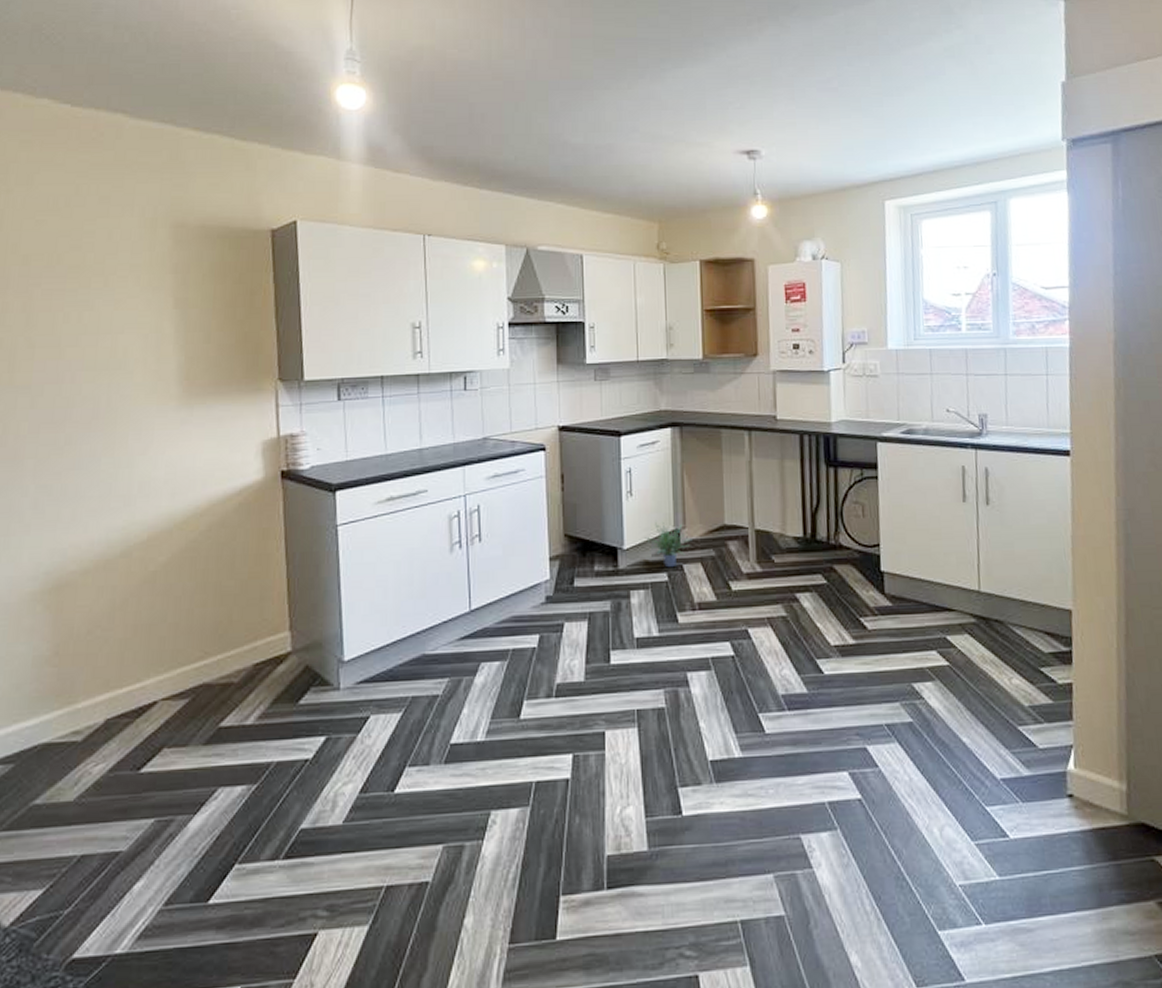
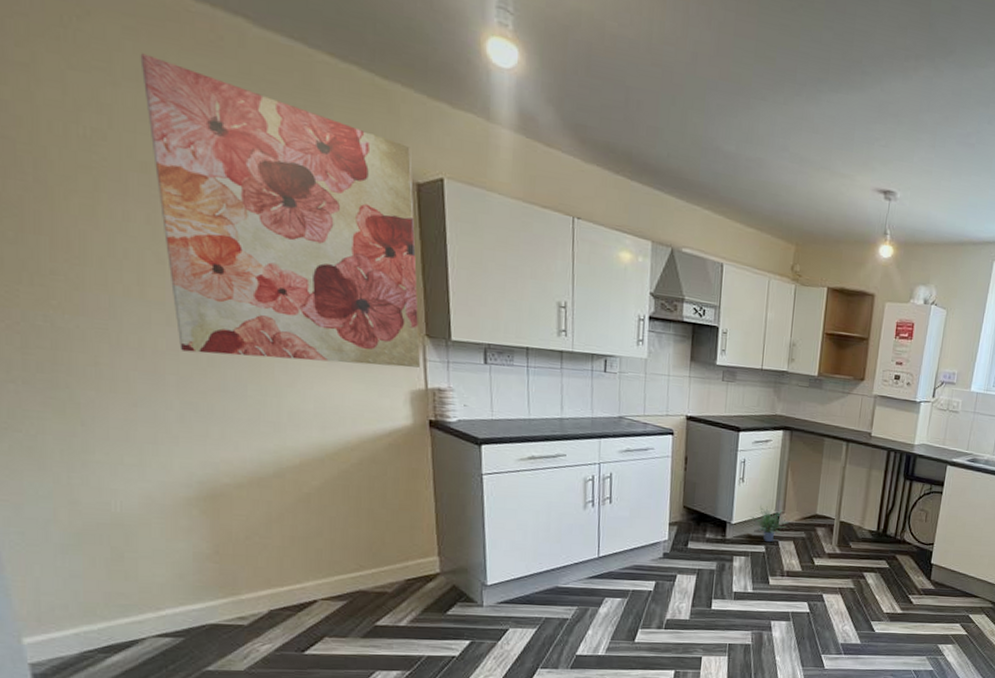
wall art: none [31,160,273,432] -> present [140,53,421,368]

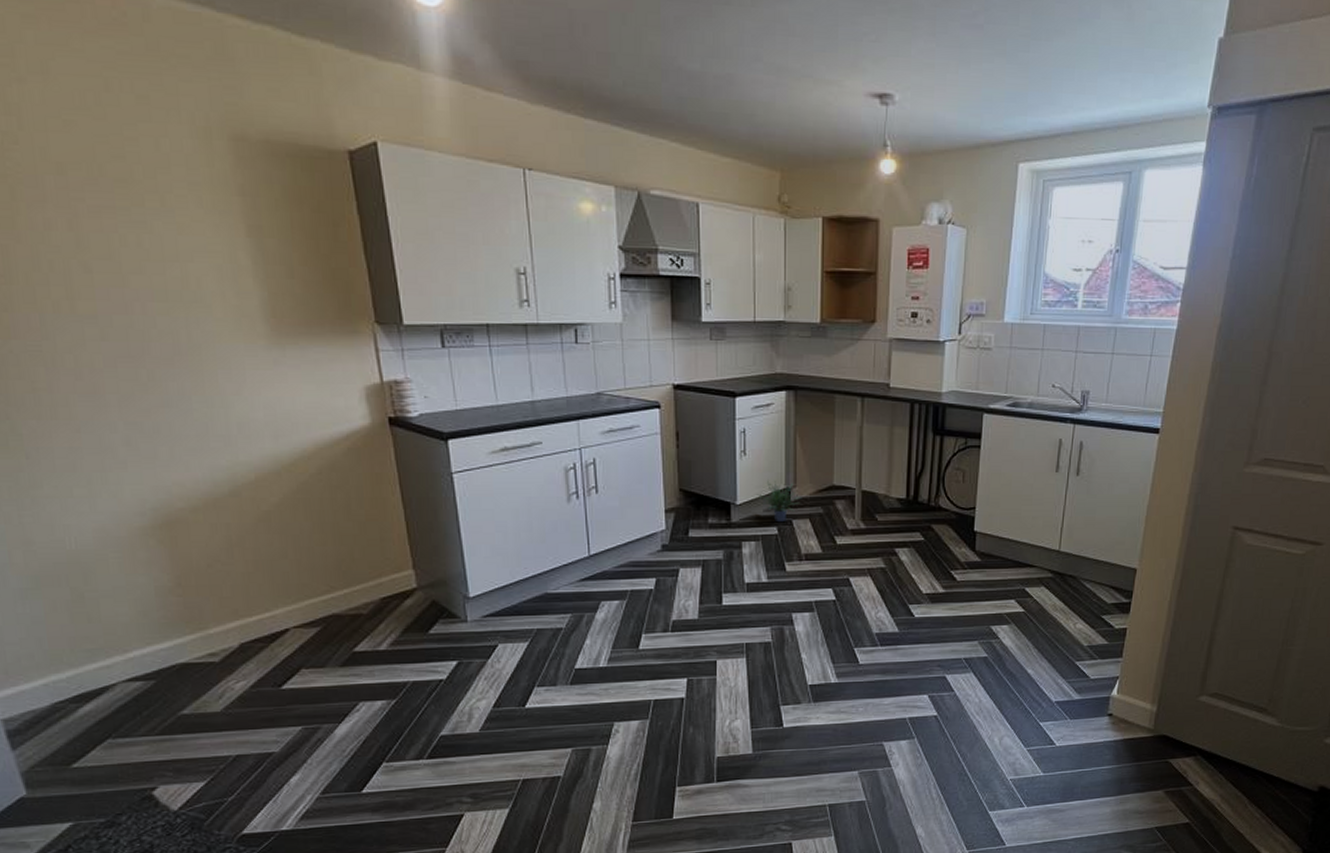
wall art: present [140,53,421,368] -> none [42,42,373,367]

